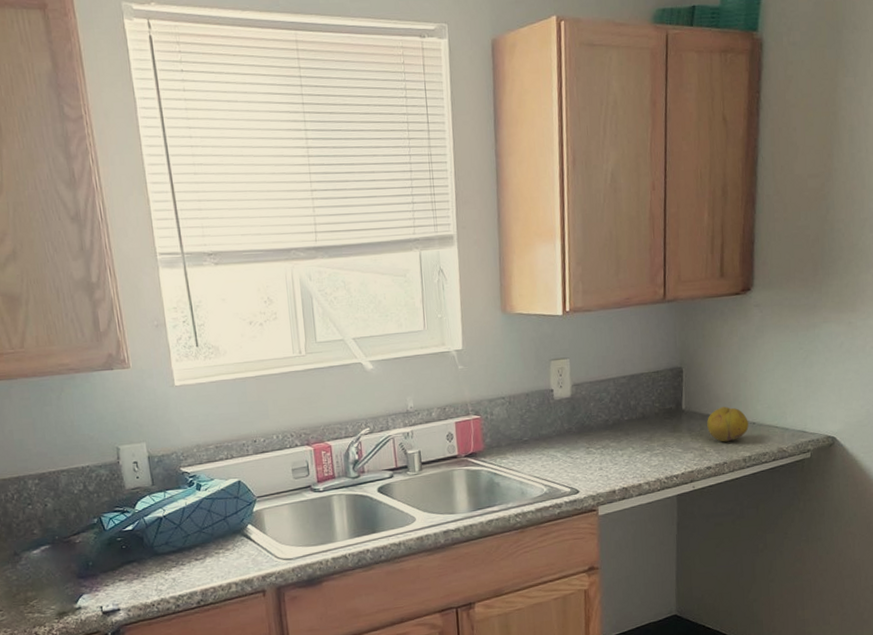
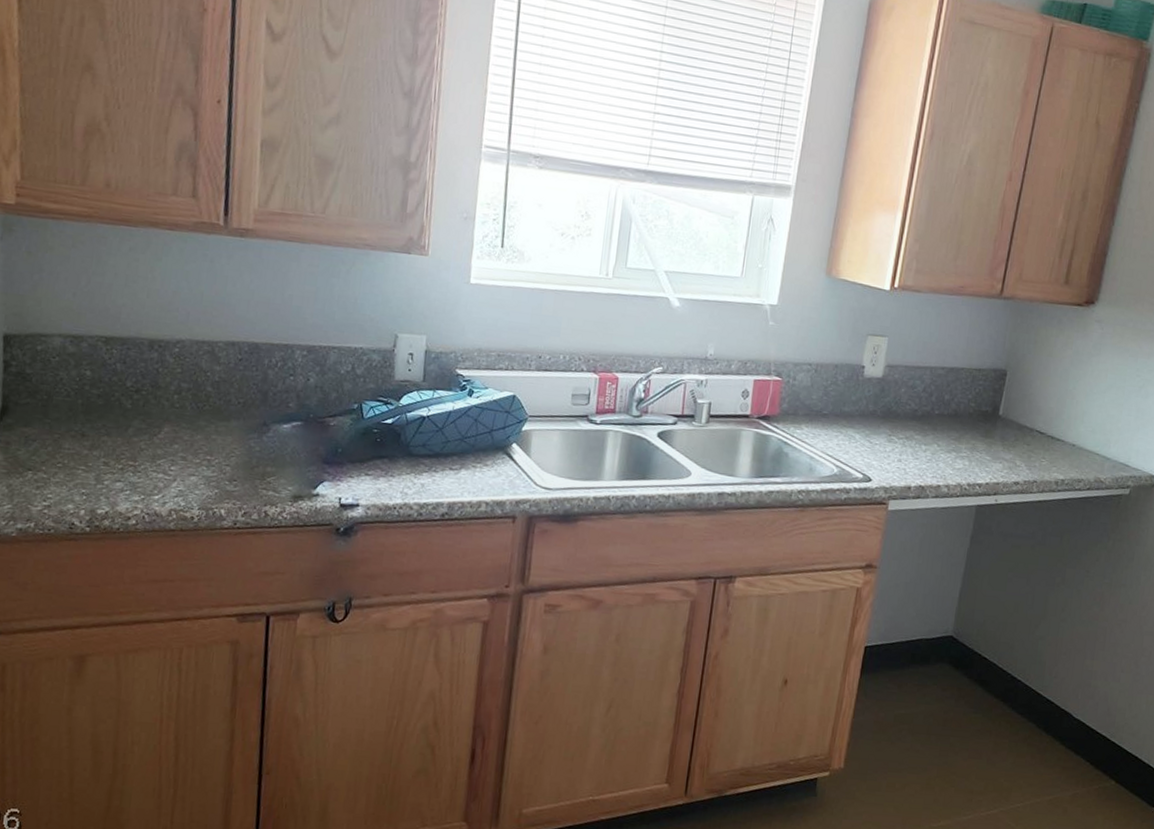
fruit: present [707,406,749,442] -> none [1022,421,1068,460]

